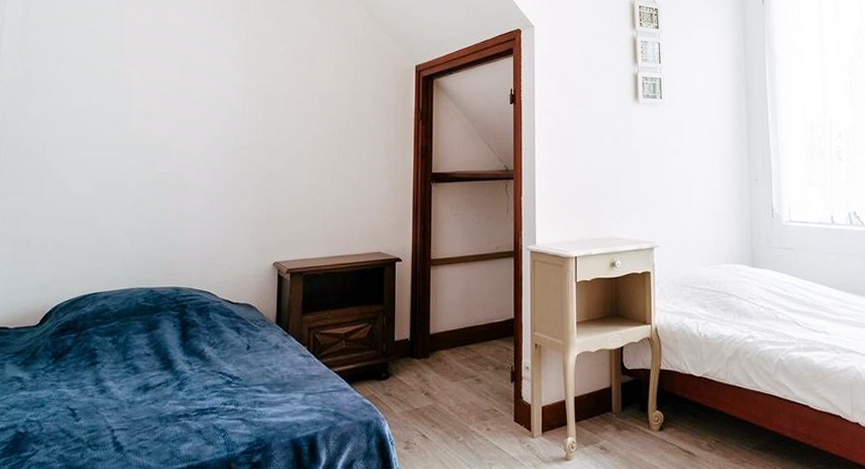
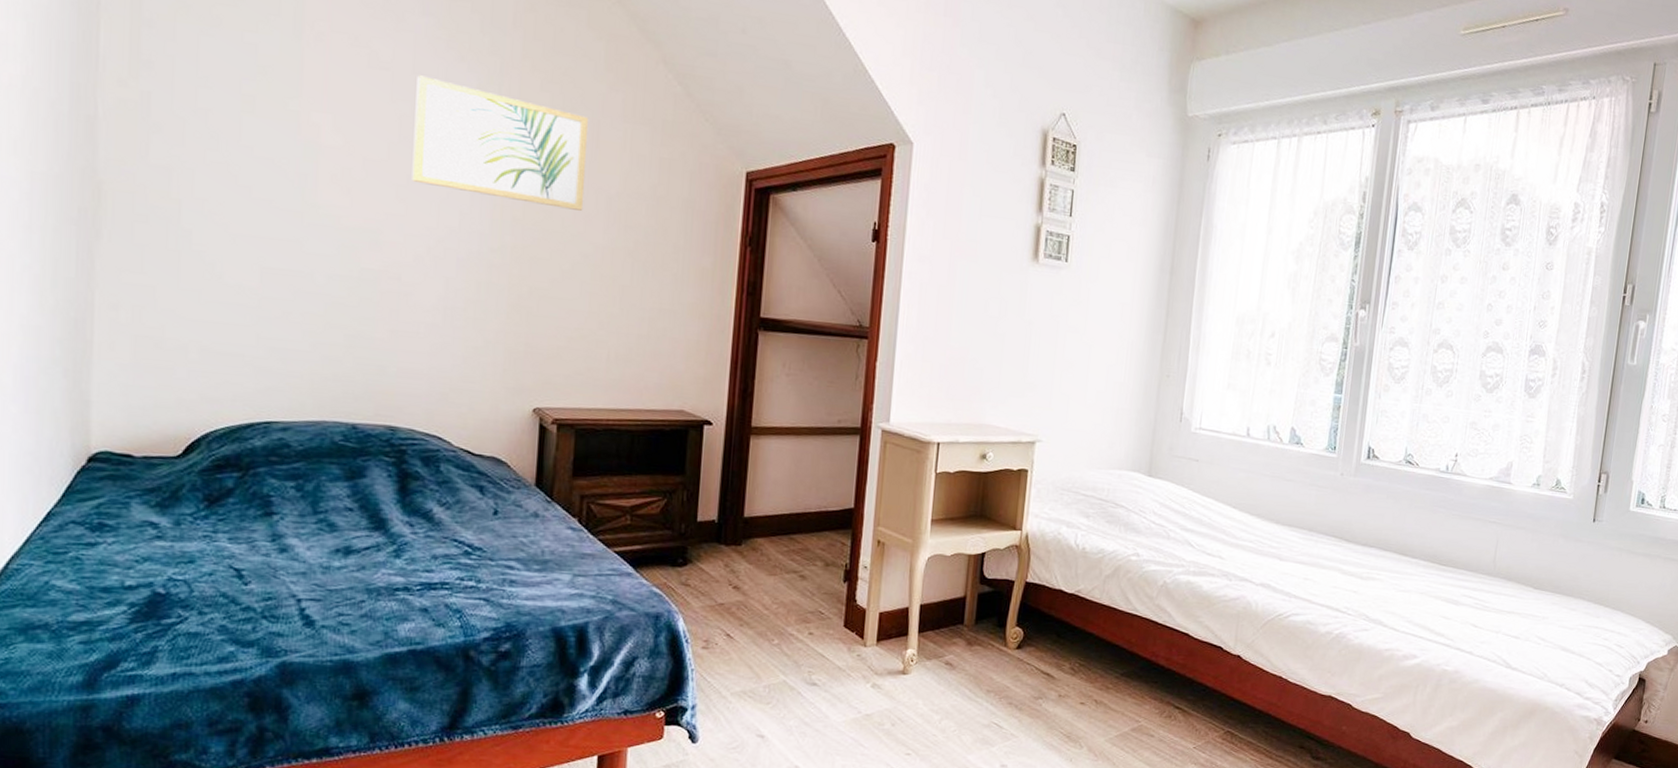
wall art: none [190,32,306,111] -> present [412,75,589,211]

